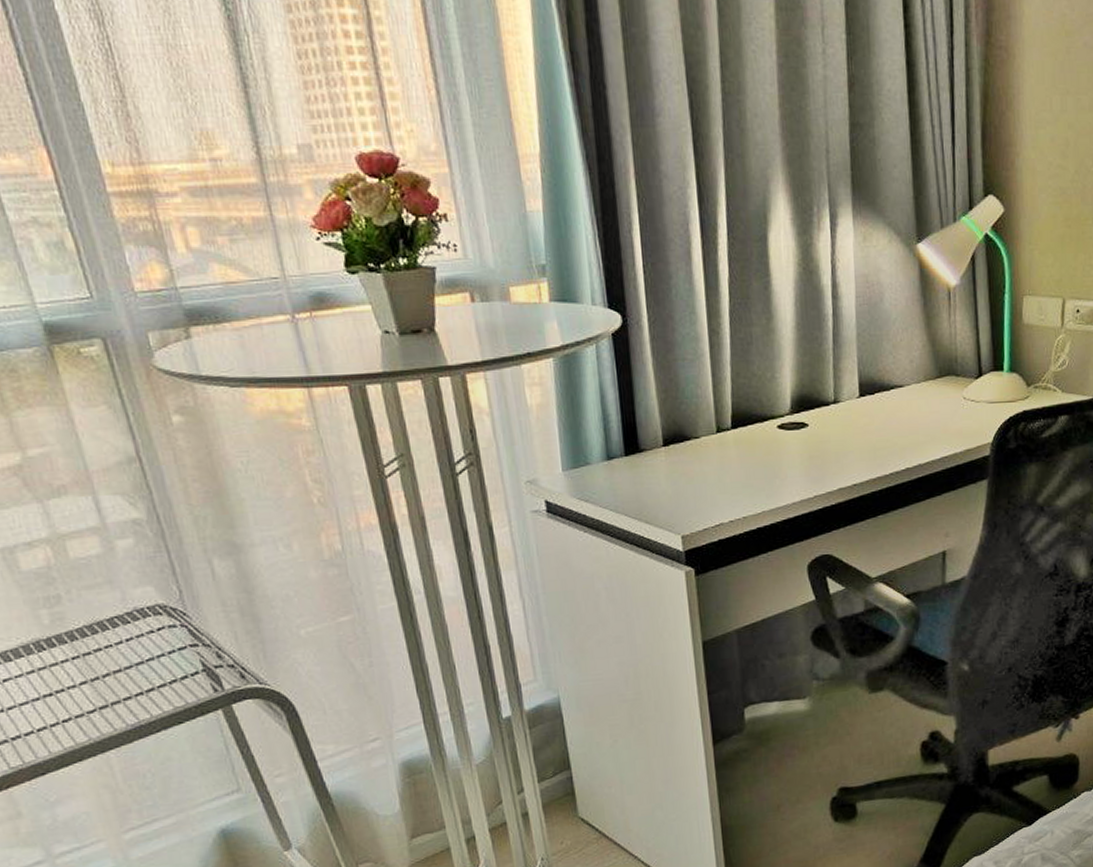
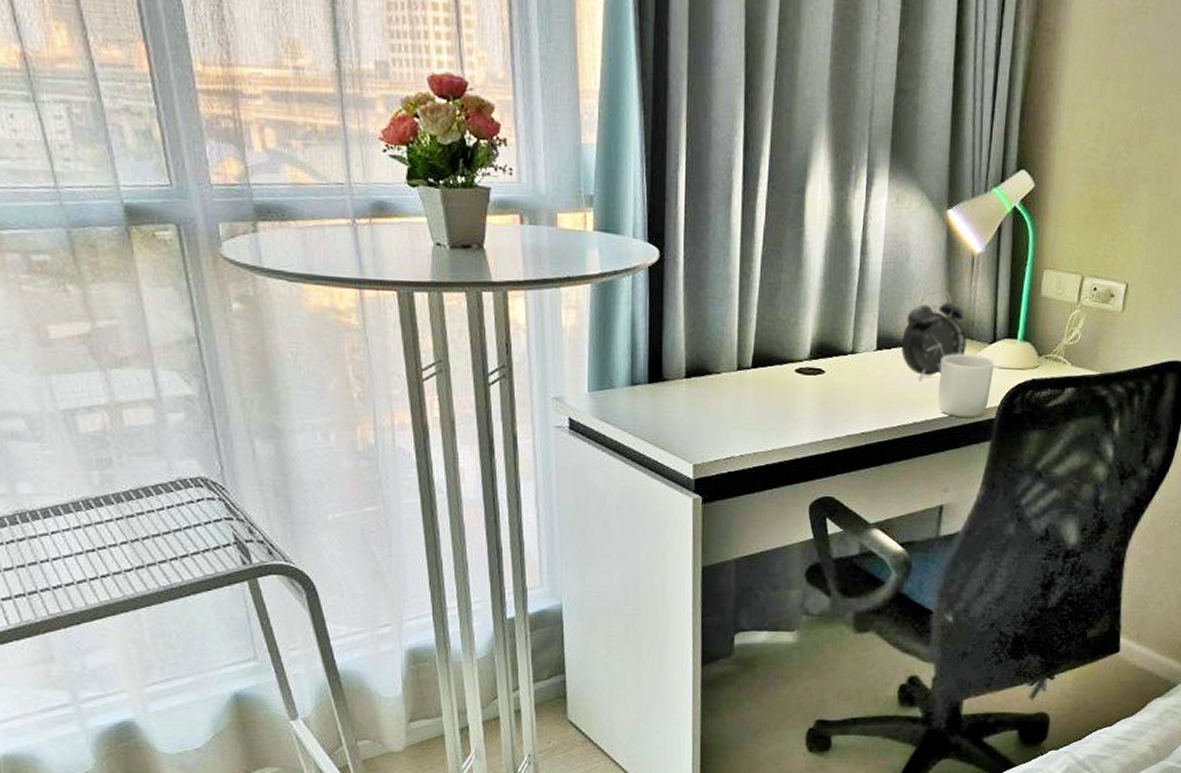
alarm clock: none [884,329,952,424] -> present [901,291,967,380]
mug: none [927,391,983,458] -> present [938,353,994,418]

